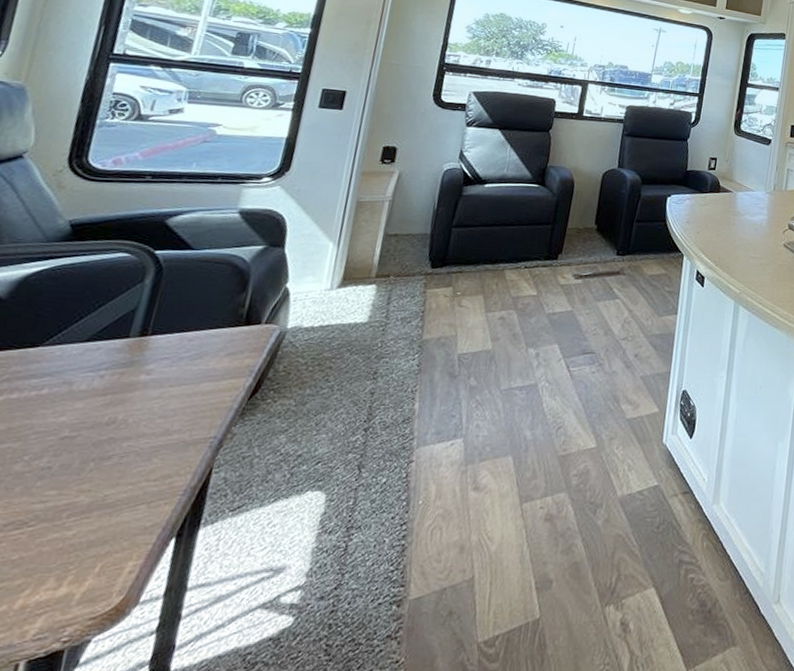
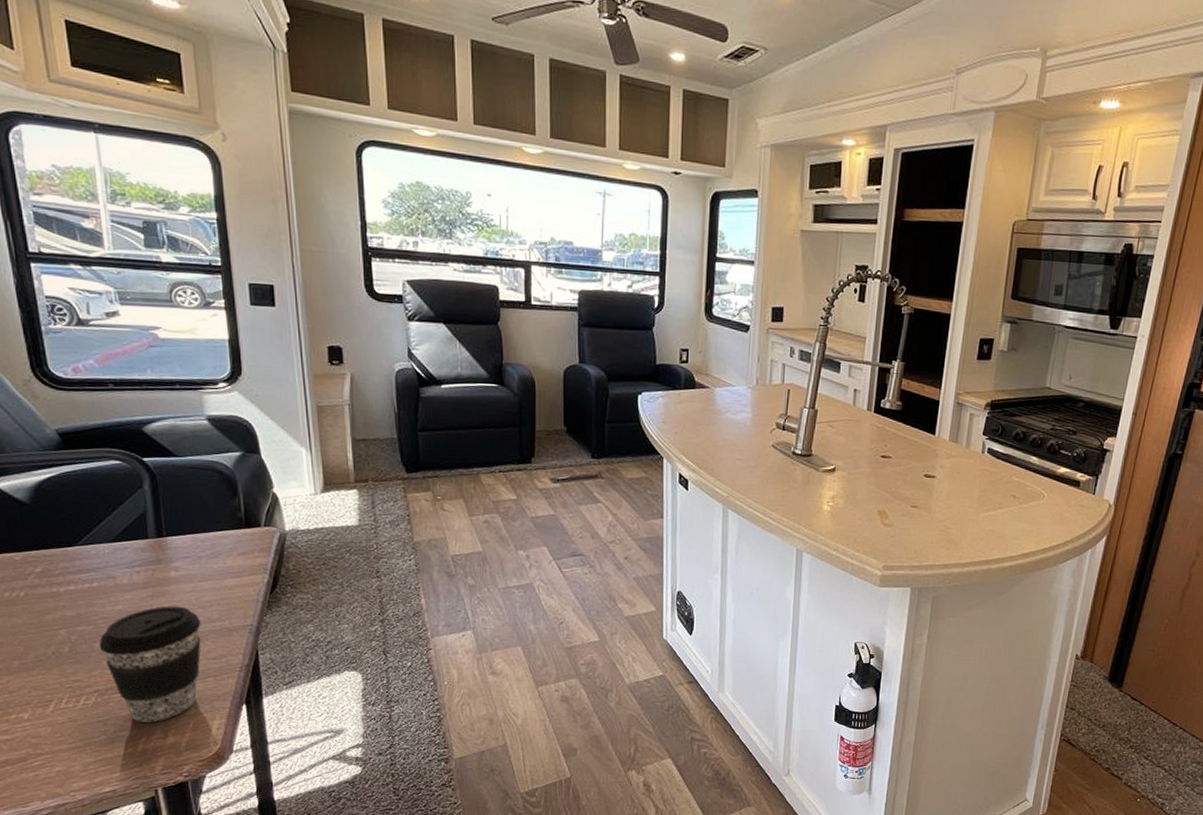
coffee cup: none [18,416,157,568] -> present [98,606,201,723]

